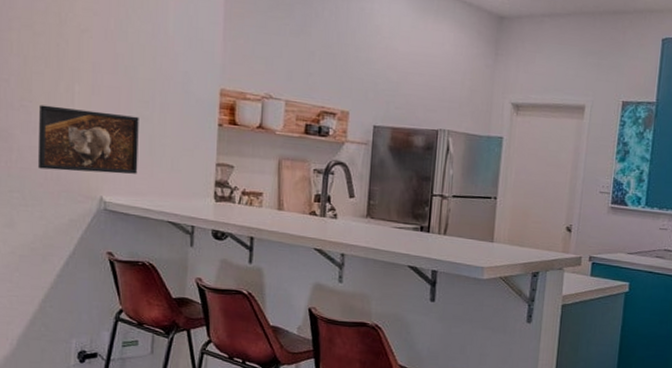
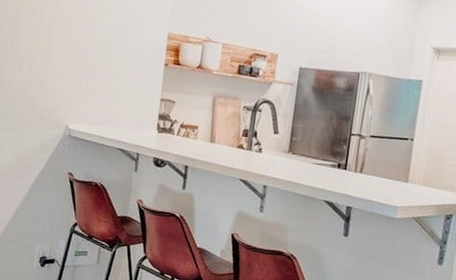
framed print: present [37,104,139,174] -> none [20,45,101,106]

